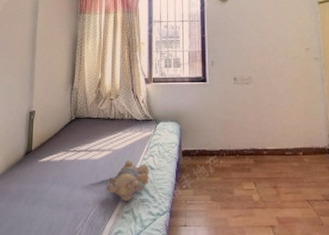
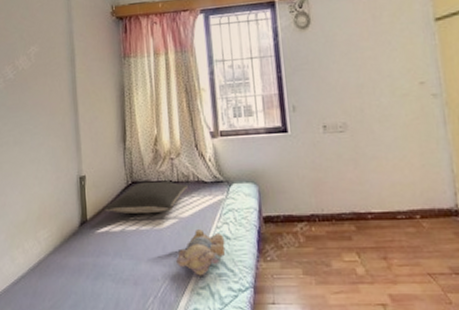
pillow: none [48,118,123,146] -> present [104,181,188,215]

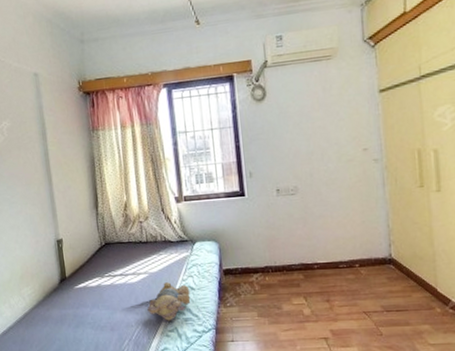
pillow: present [104,181,188,215] -> none [81,241,156,272]

